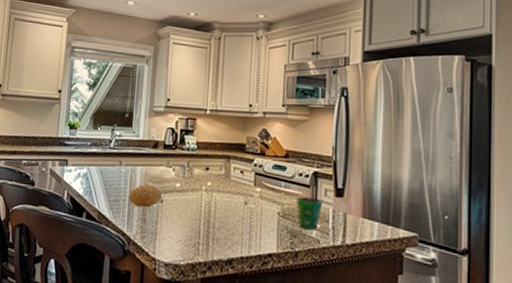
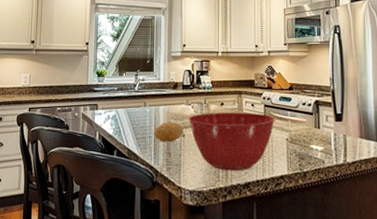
mixing bowl: none [168,177,268,245] -> present [188,112,276,171]
cup: present [296,197,323,230] -> none [301,123,325,151]

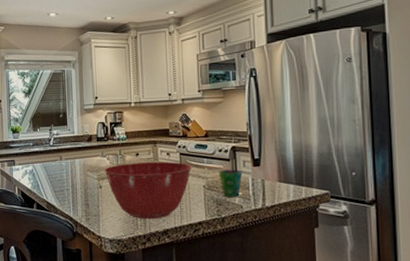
fruit: present [155,121,183,142] -> none [72,173,100,194]
cup: none [301,123,325,151] -> present [218,169,243,197]

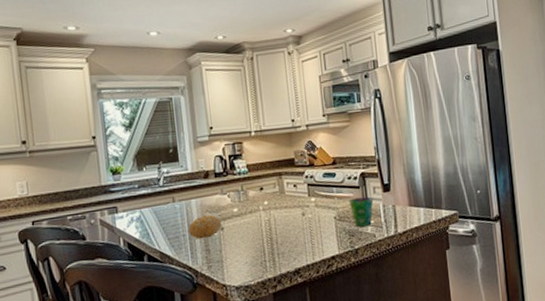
fruit: none [72,173,100,194] -> present [188,214,222,239]
mixing bowl: present [104,161,192,219] -> none [225,193,322,260]

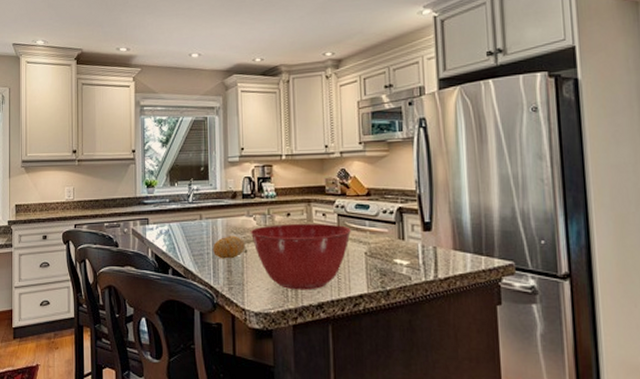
mixing bowl: none [225,193,322,260] -> present [250,223,352,290]
cup: present [348,197,373,227] -> none [382,234,411,266]

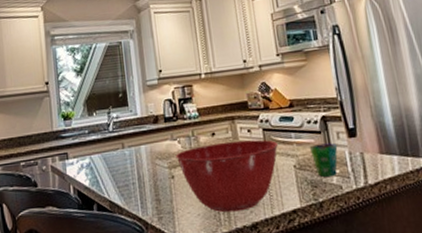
fruit: present [213,235,245,259] -> none [138,161,172,188]
cup: none [382,234,411,266] -> present [309,143,338,177]

